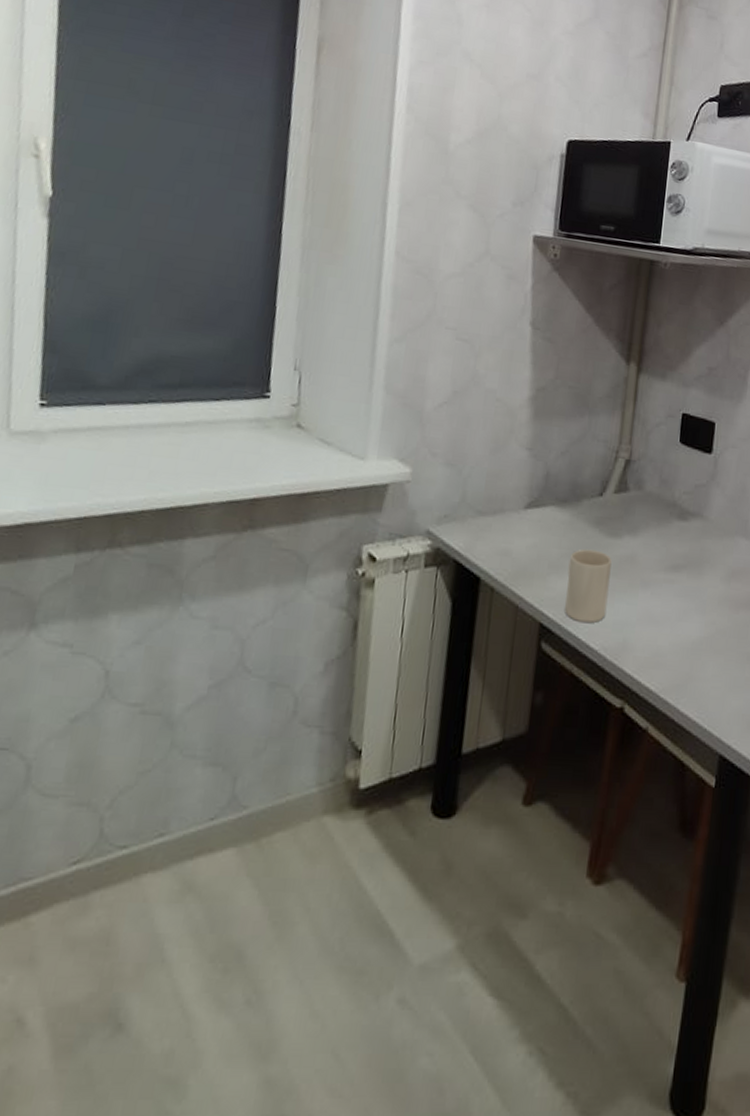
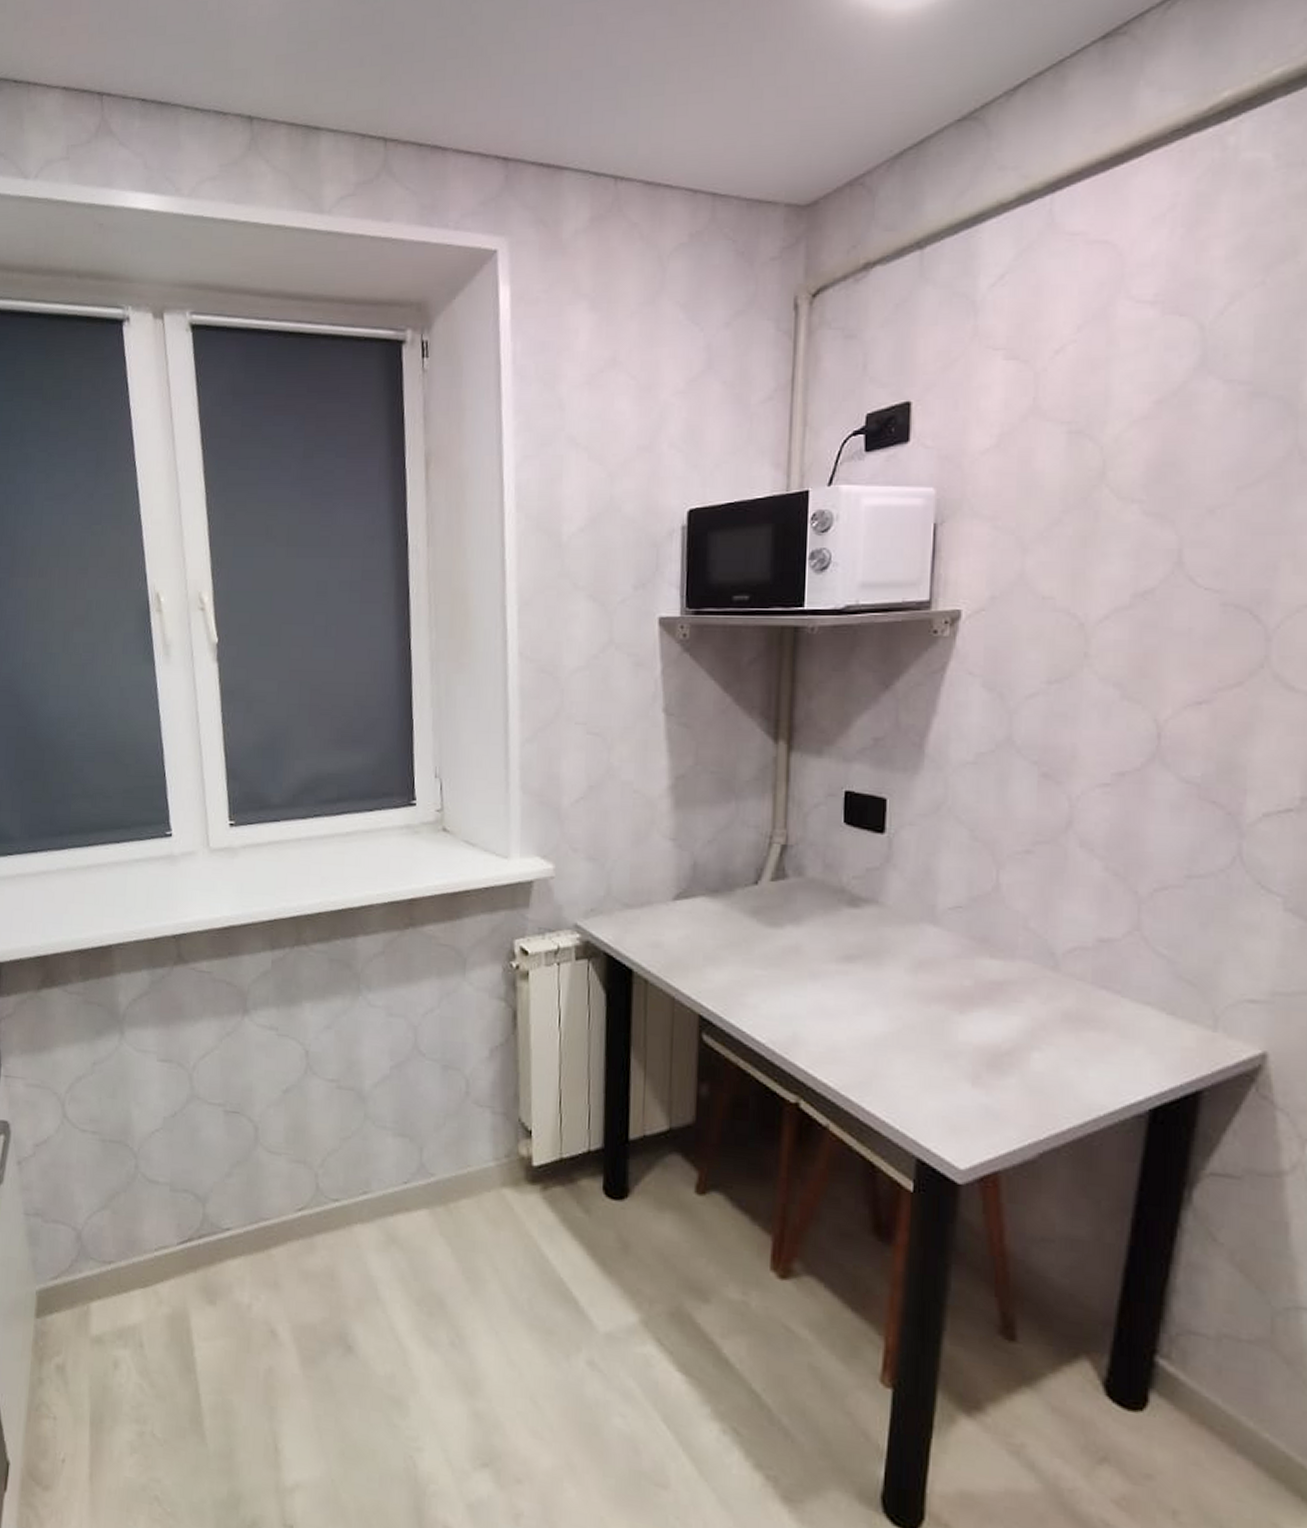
cup: present [565,548,612,624] -> none [725,939,774,1016]

